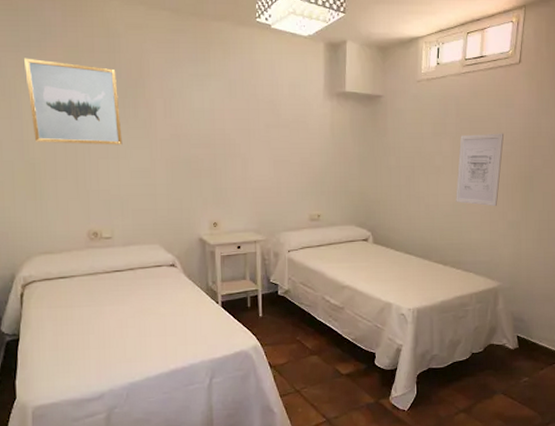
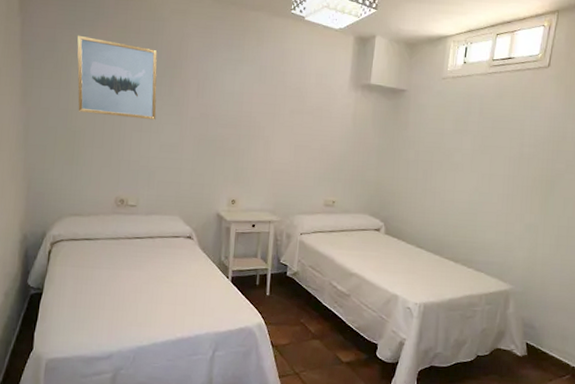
wall art: present [456,133,505,207] -> none [472,134,528,208]

